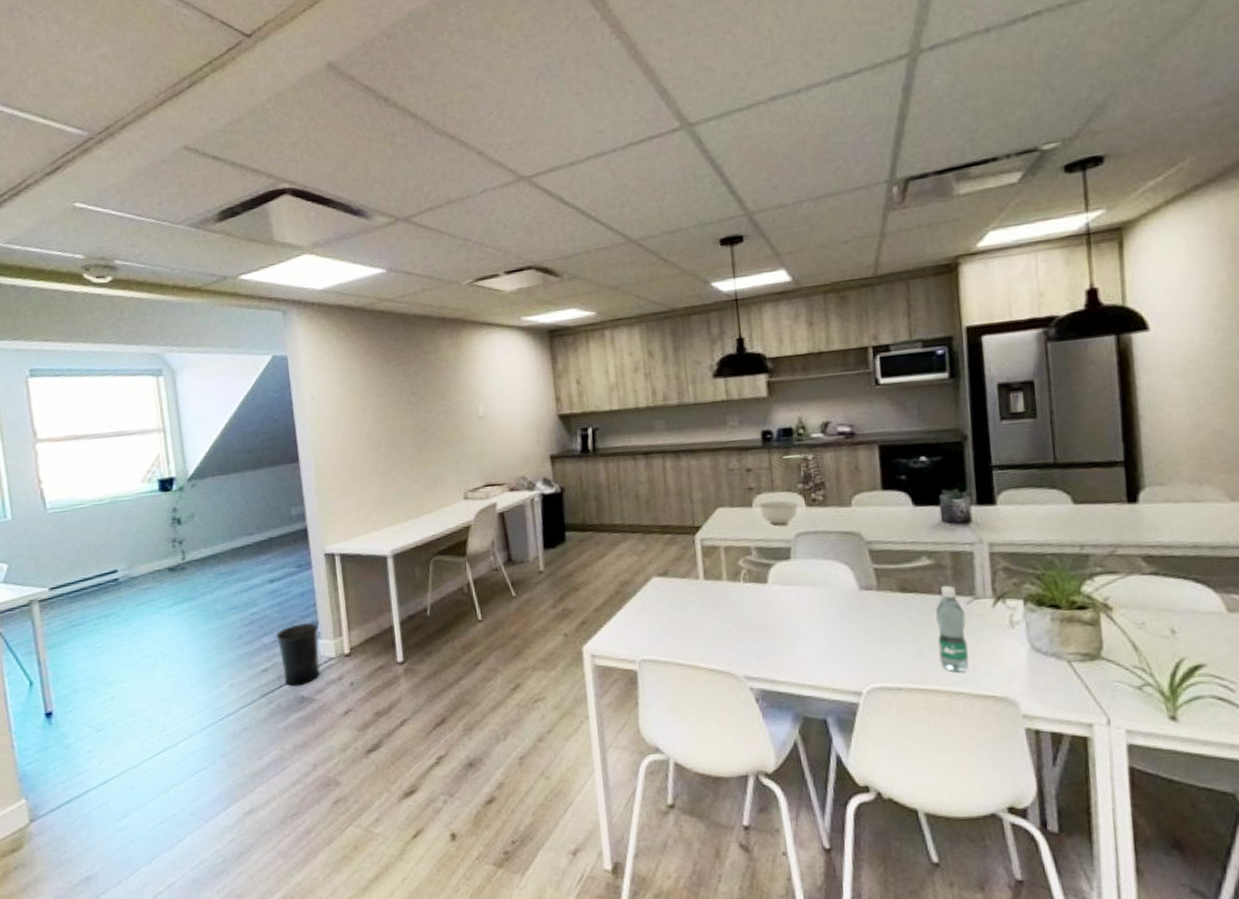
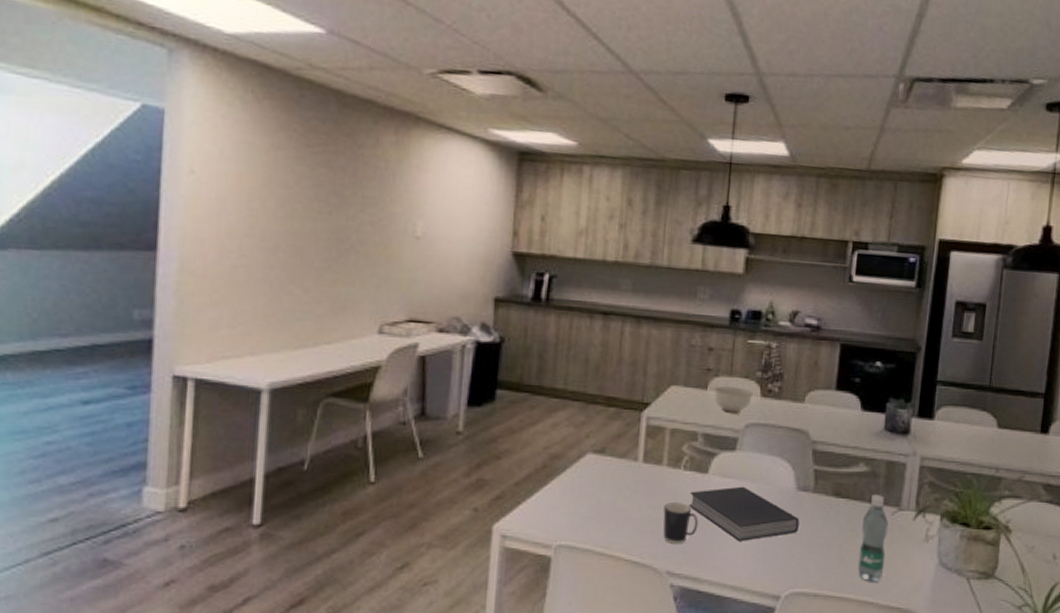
waste bin: present [275,622,320,686] -> none [78,462,147,544]
mug: none [731,612,767,650] -> present [663,503,699,543]
book: none [754,591,869,643] -> present [689,486,800,541]

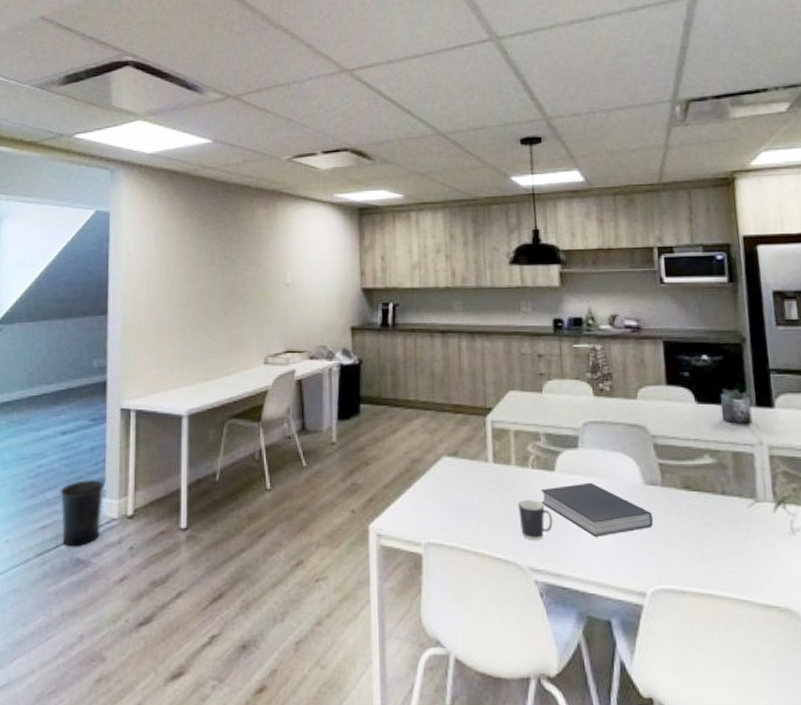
waste bin: none [78,462,147,544] -> present [60,479,105,546]
bowl: present [714,386,753,413] -> none [549,388,586,412]
bottle: present [857,493,889,582] -> none [718,485,752,578]

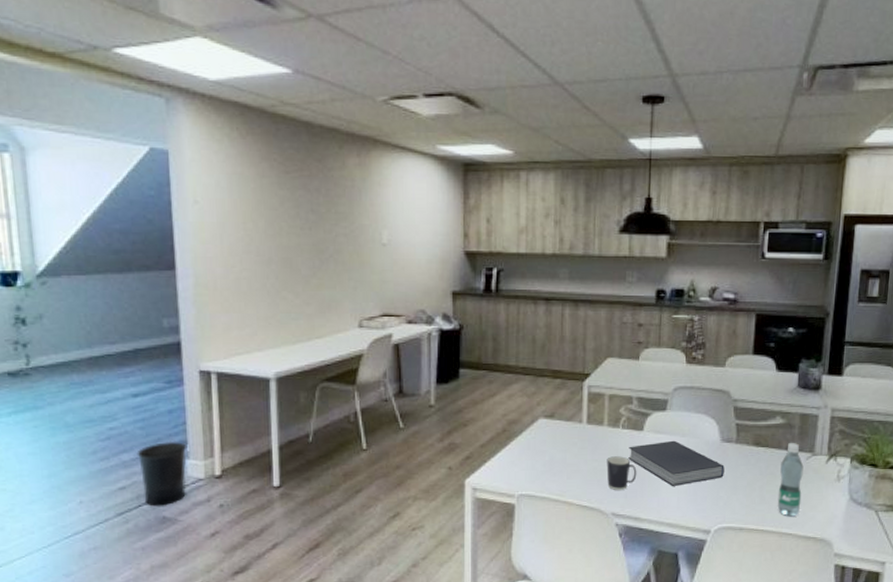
bottle: none [718,485,752,578] -> present [777,442,804,517]

